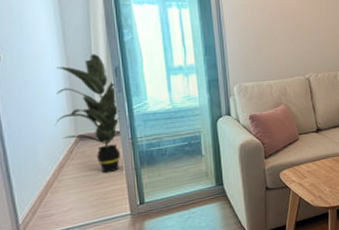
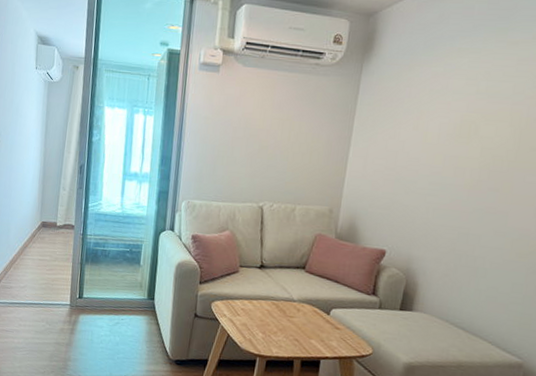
indoor plant: present [56,54,121,173] -> none [27,150,79,262]

